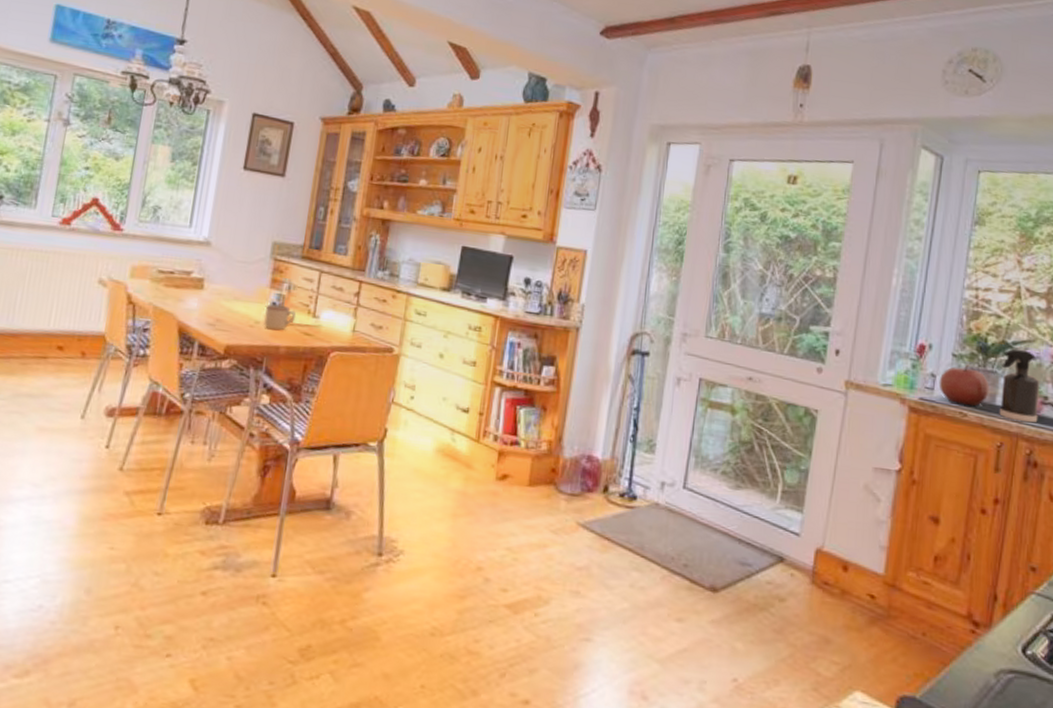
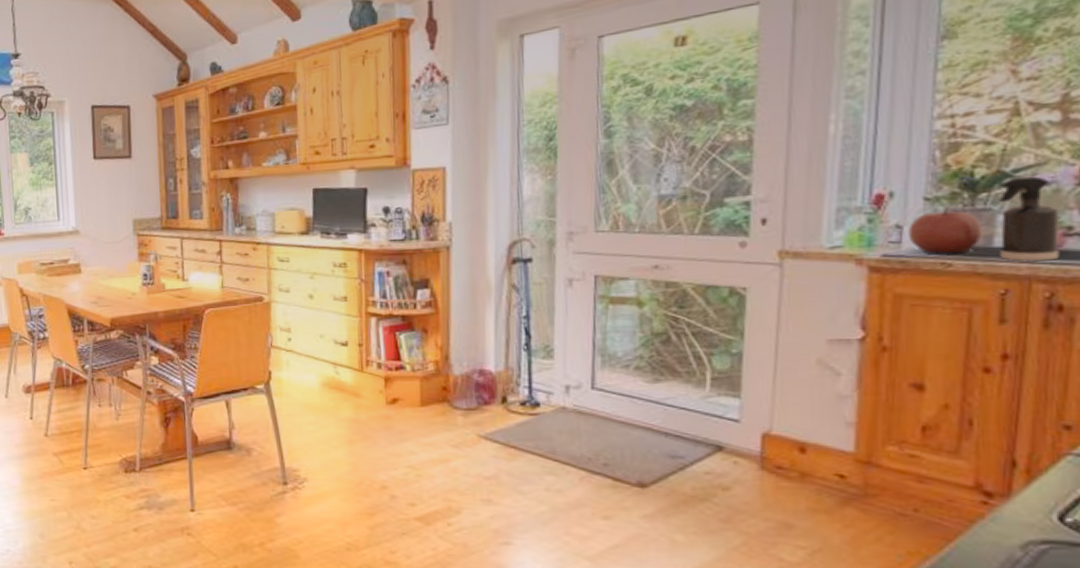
mug: present [264,304,296,331] -> none [139,275,166,299]

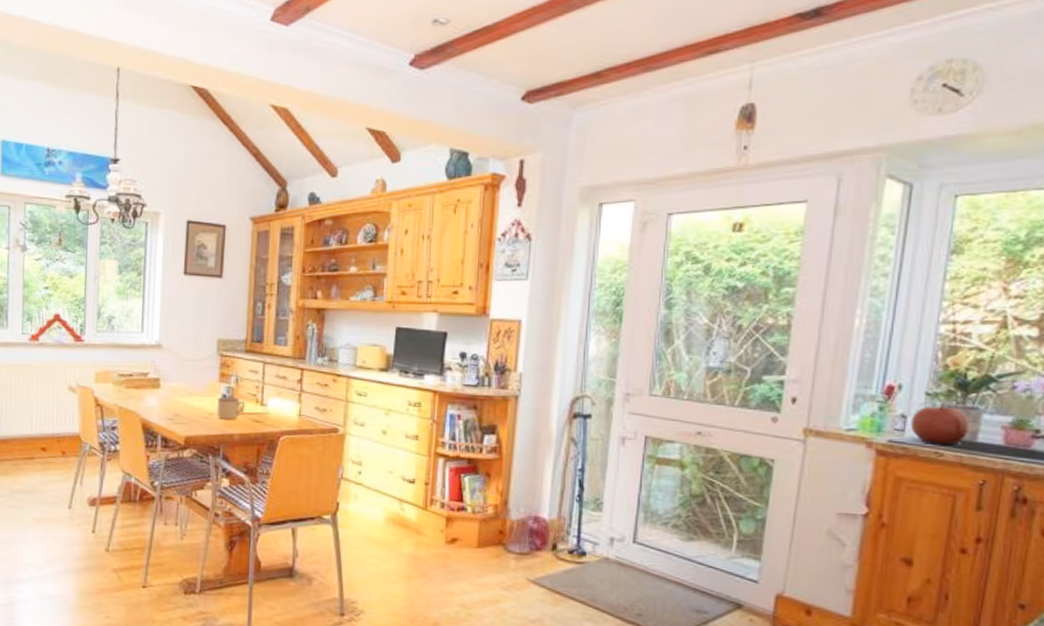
mug: none [139,275,166,299] -> present [217,396,245,420]
spray bottle: present [998,176,1060,262] -> none [981,382,1031,458]

